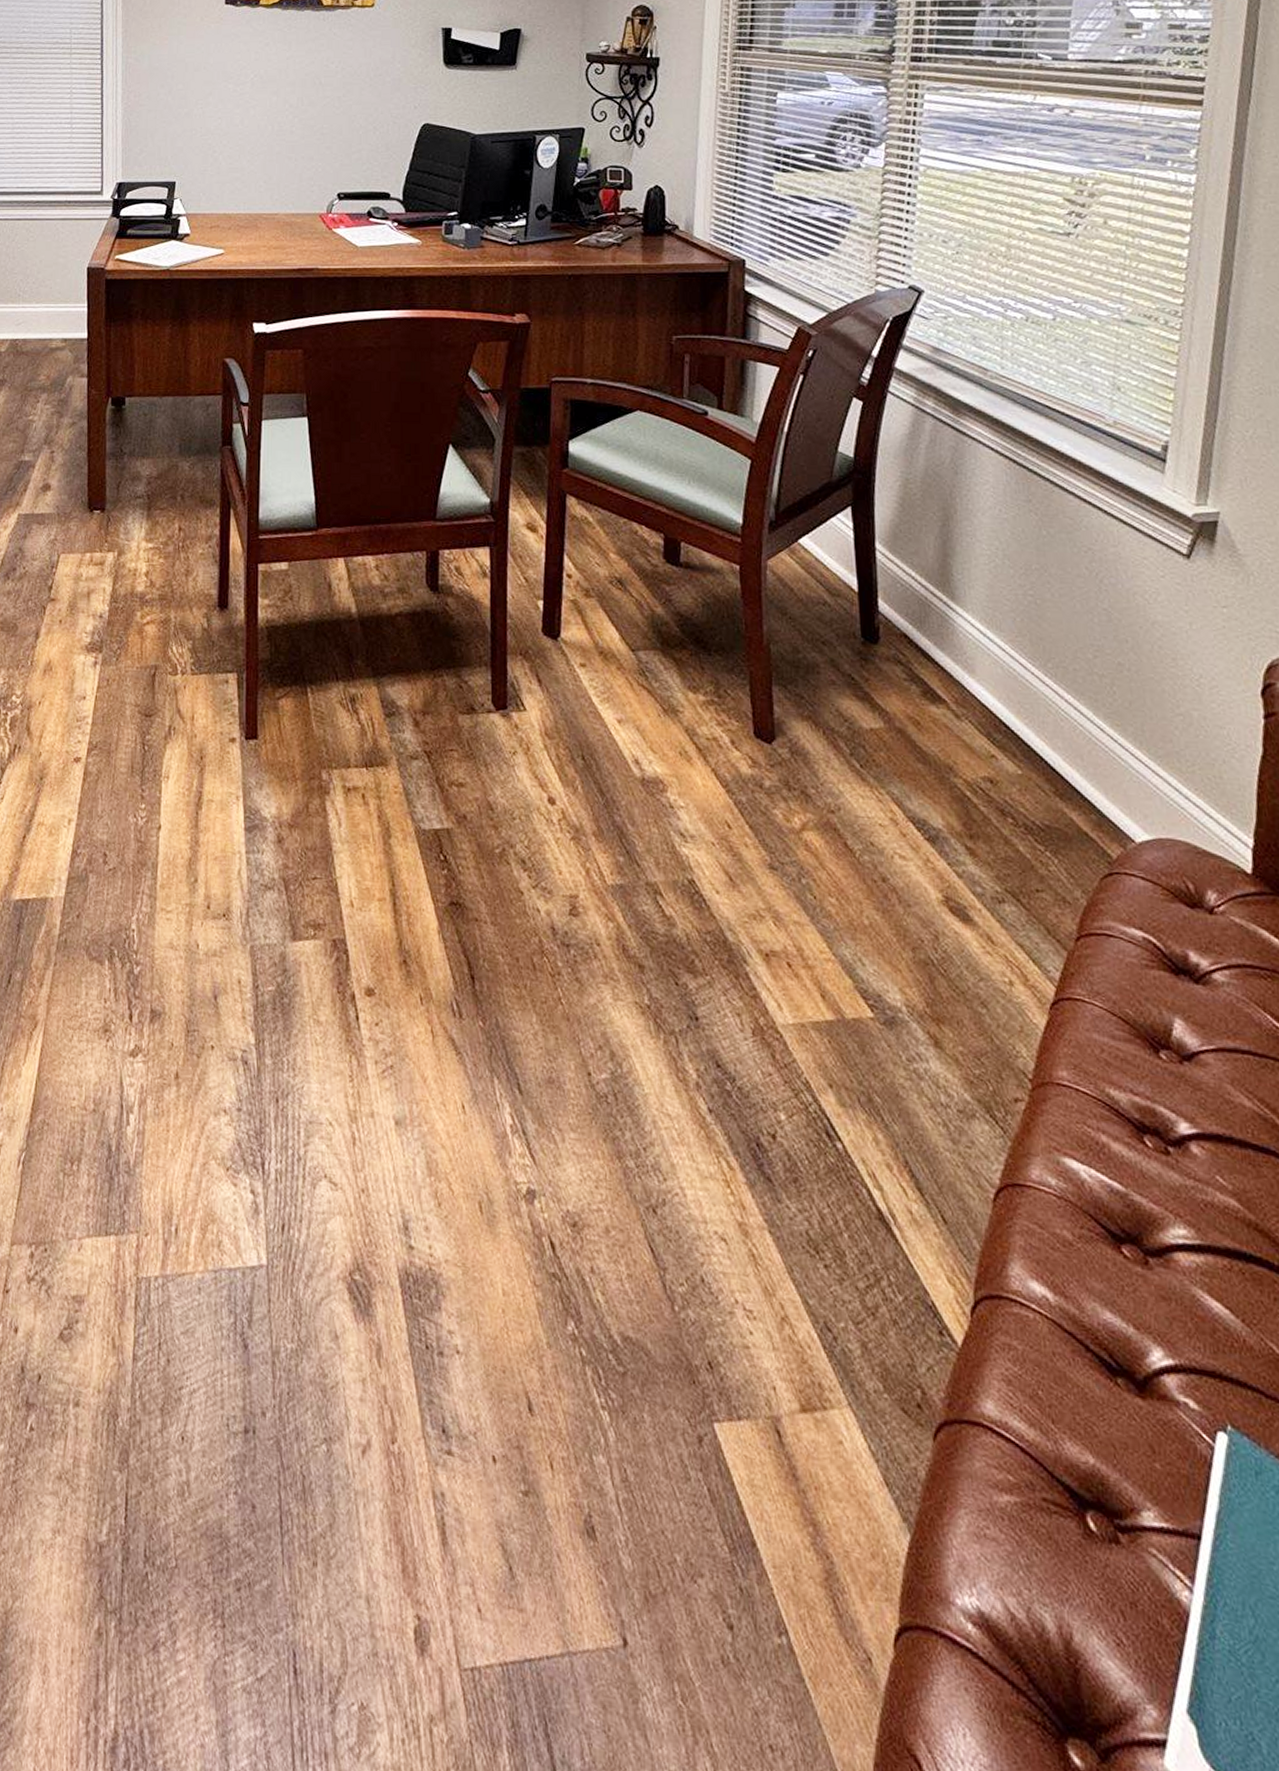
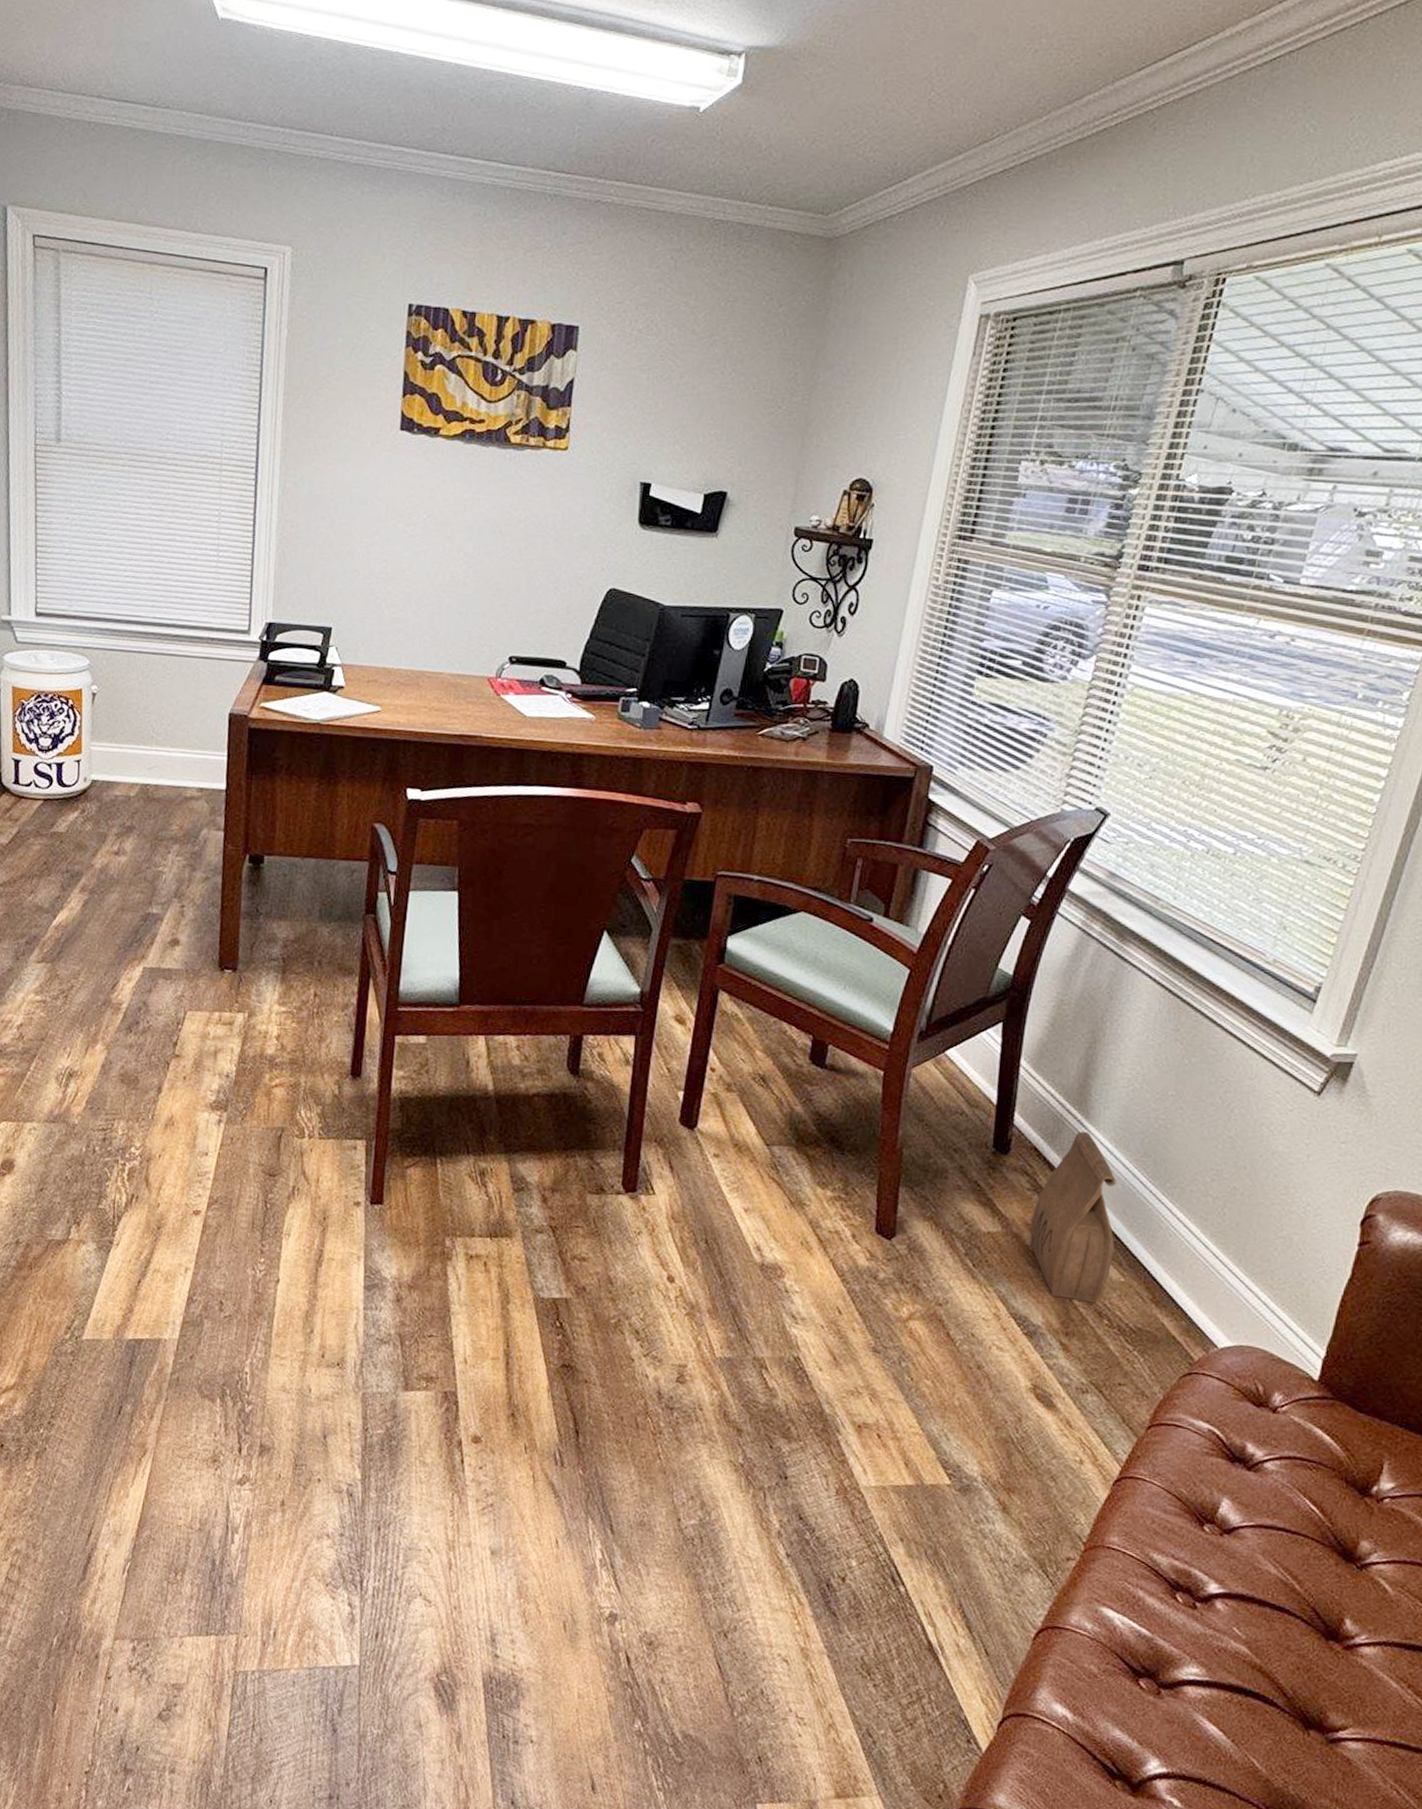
paper bag: none [912,613,1006,801] -> present [1029,1131,1116,1304]

